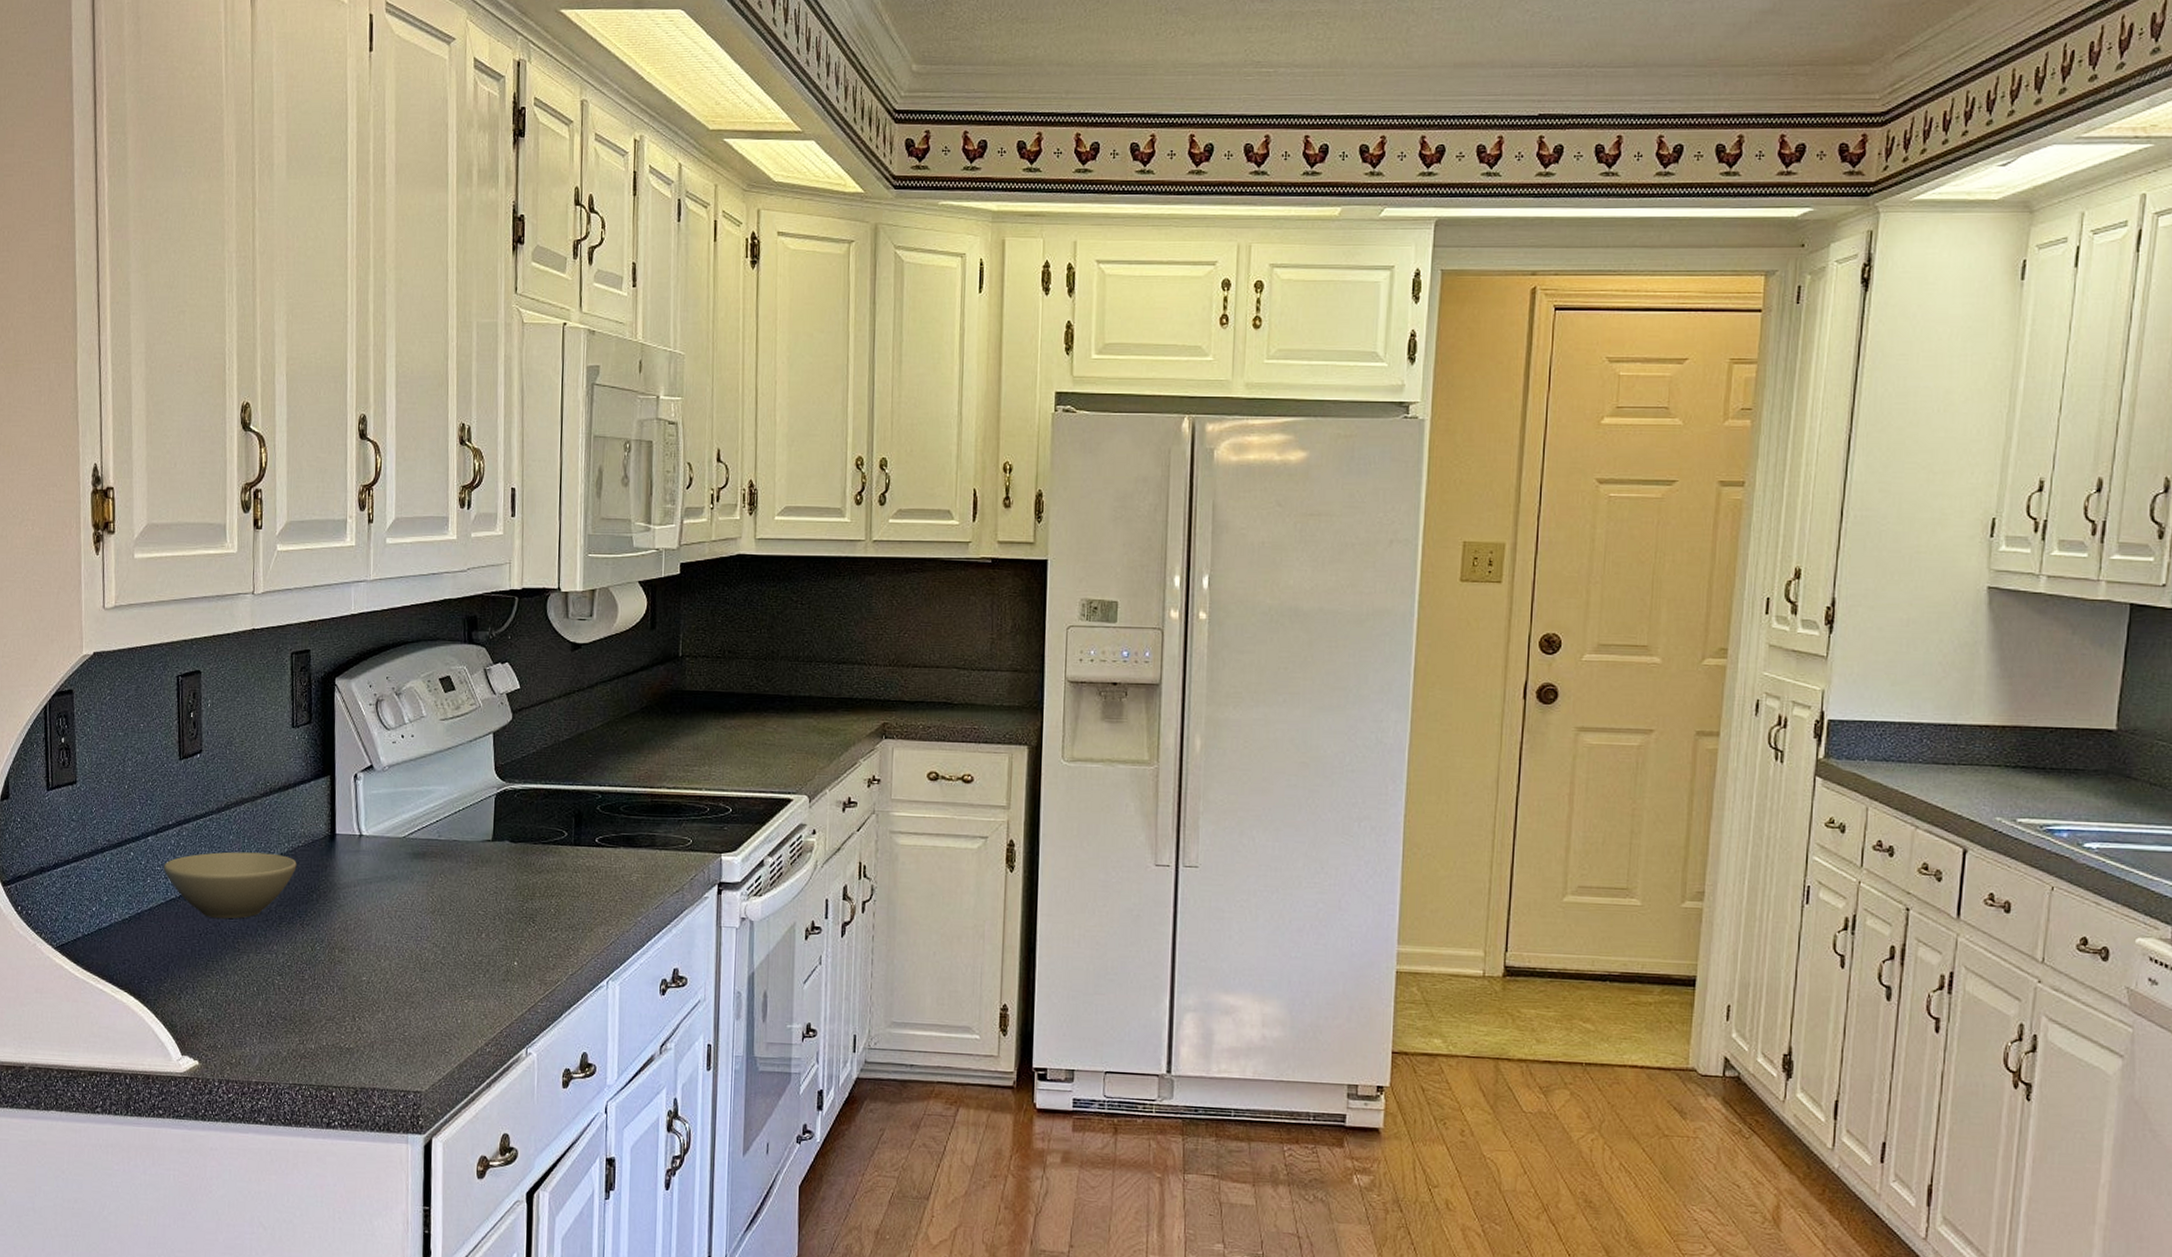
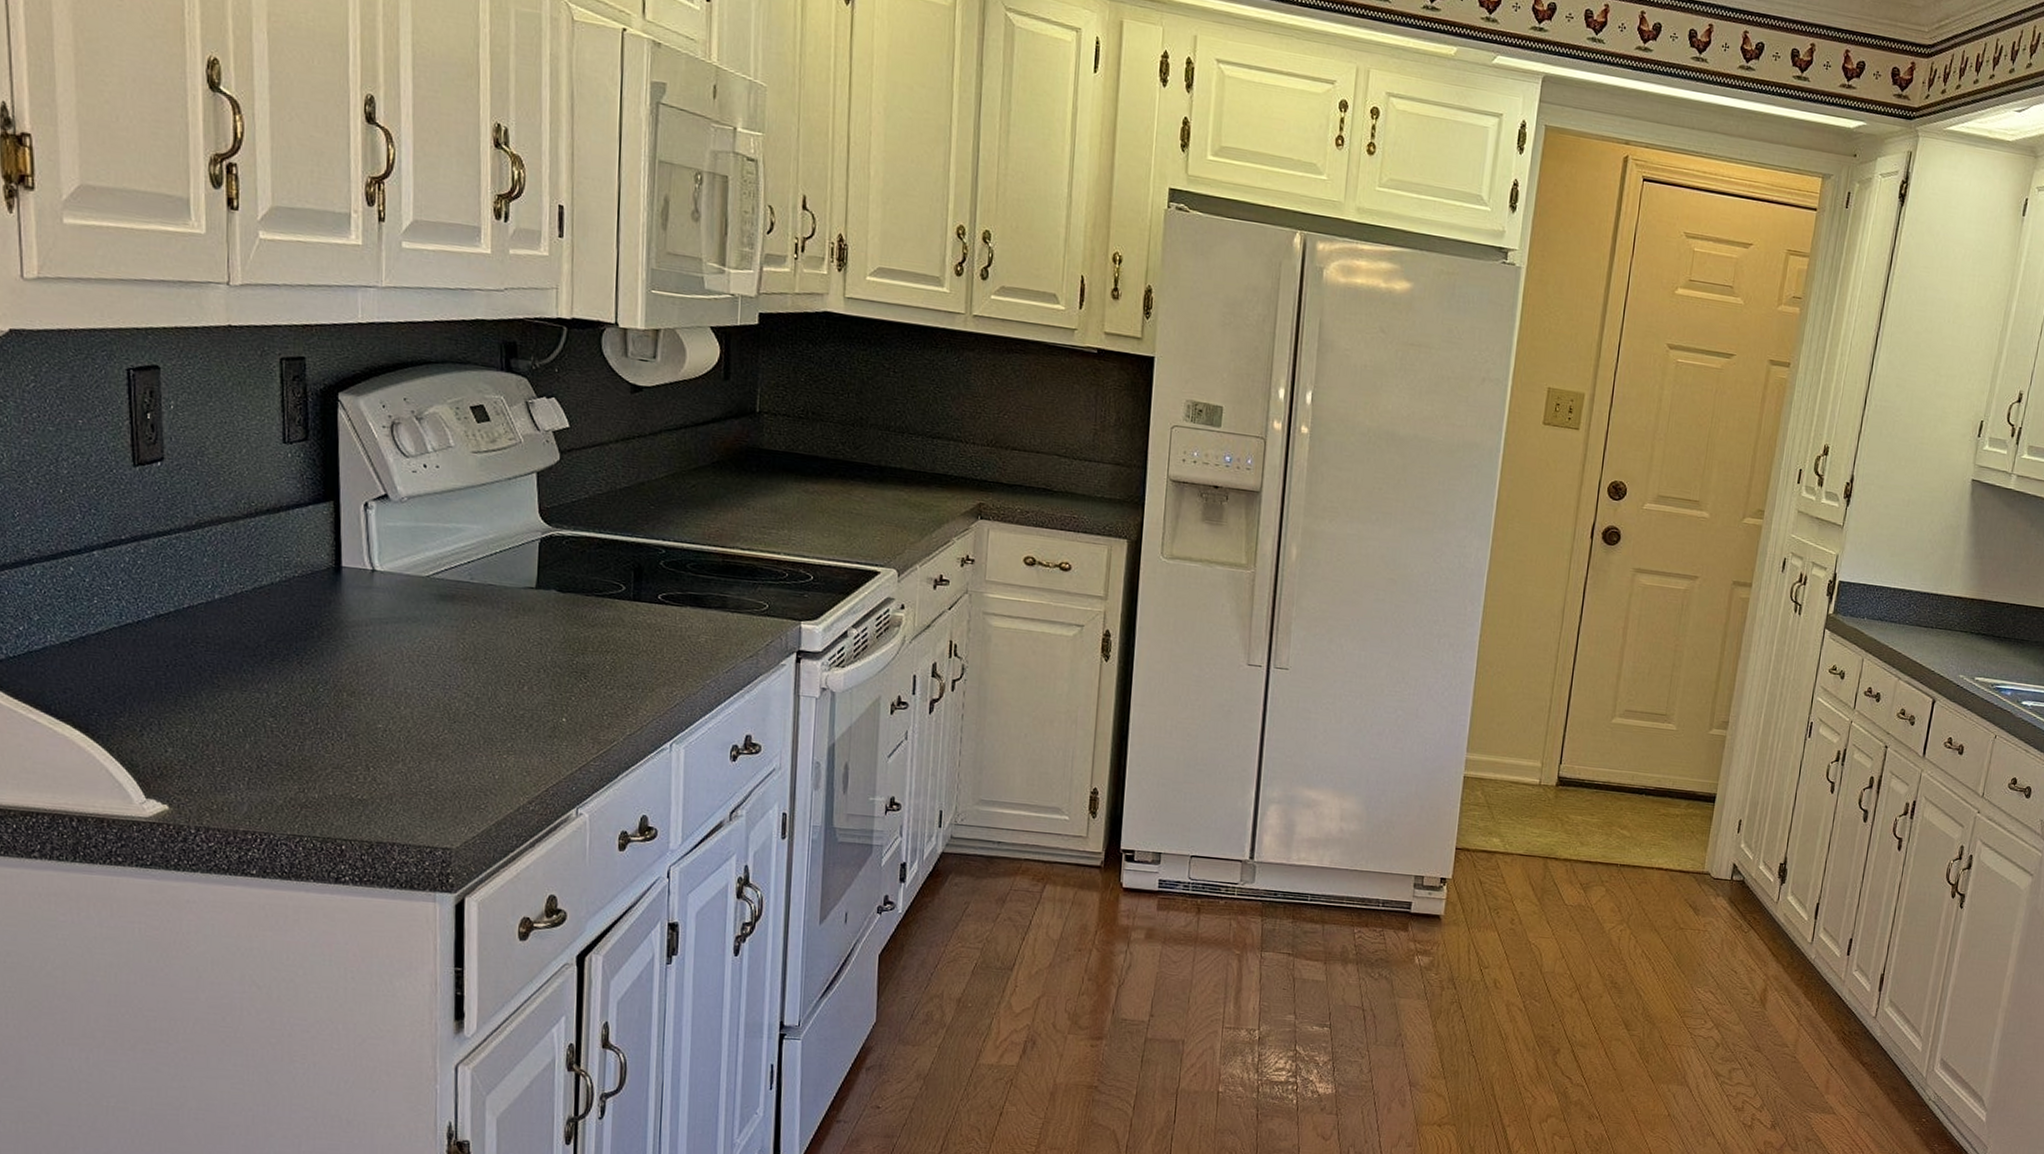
bowl: present [163,851,297,919] -> none [115,575,292,652]

